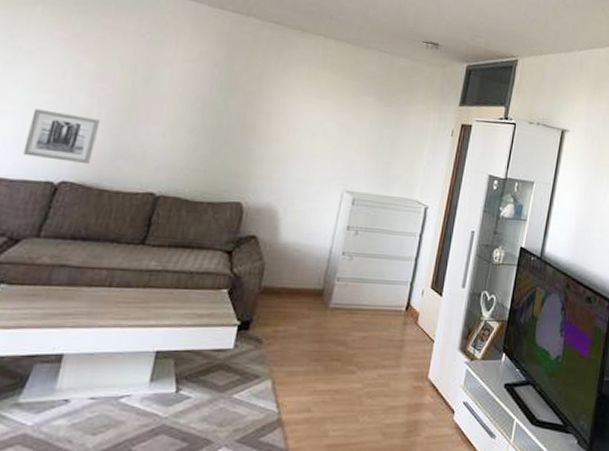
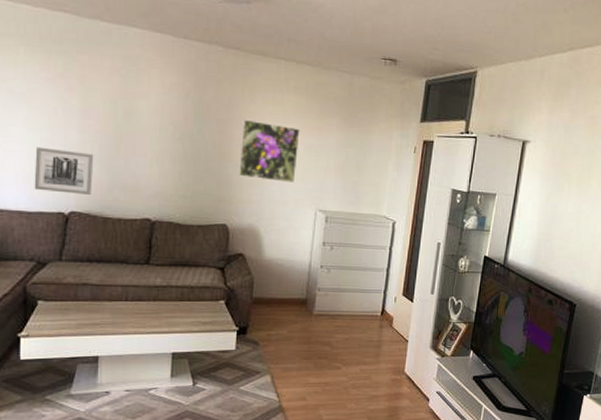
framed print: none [260,92,334,162] -> present [237,119,300,184]

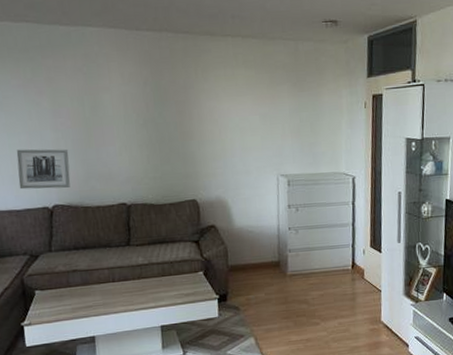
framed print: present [237,119,300,184] -> none [199,97,255,153]

